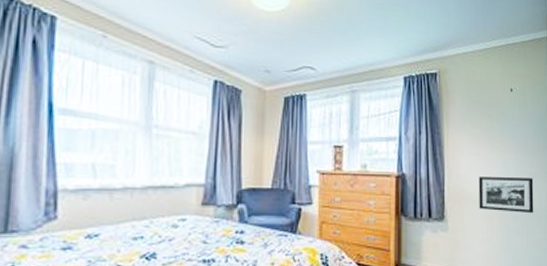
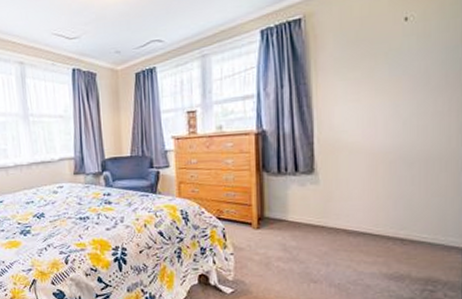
picture frame: present [478,177,534,214] -> none [358,119,438,160]

